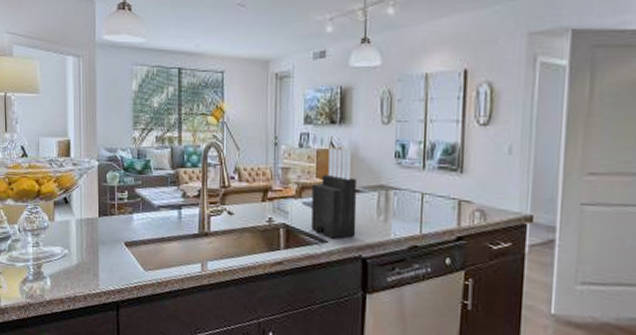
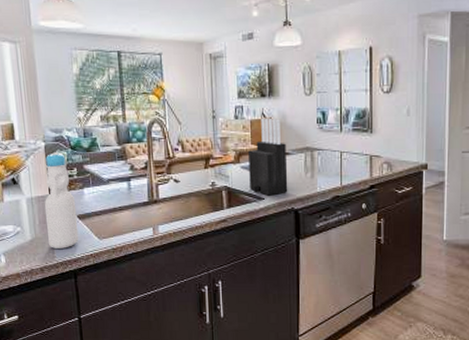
bottle: none [93,173,124,277] -> present [44,152,79,248]

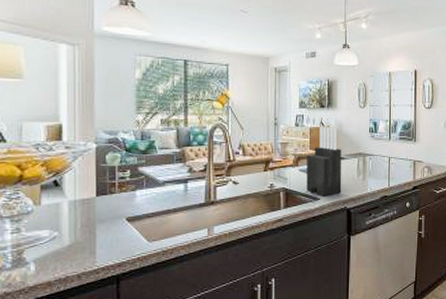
bottle: present [44,152,79,248] -> none [89,154,126,253]

